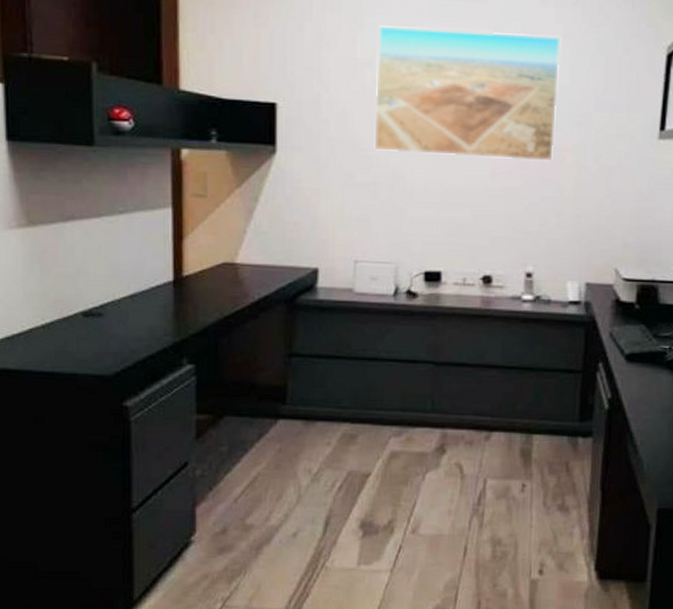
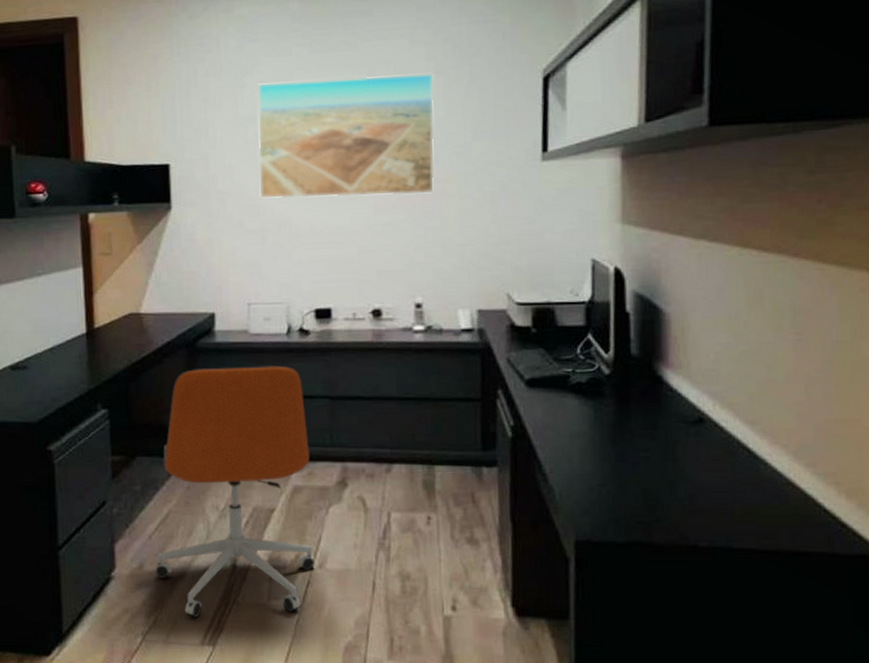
office chair: none [239,326,410,582] -> present [155,365,315,617]

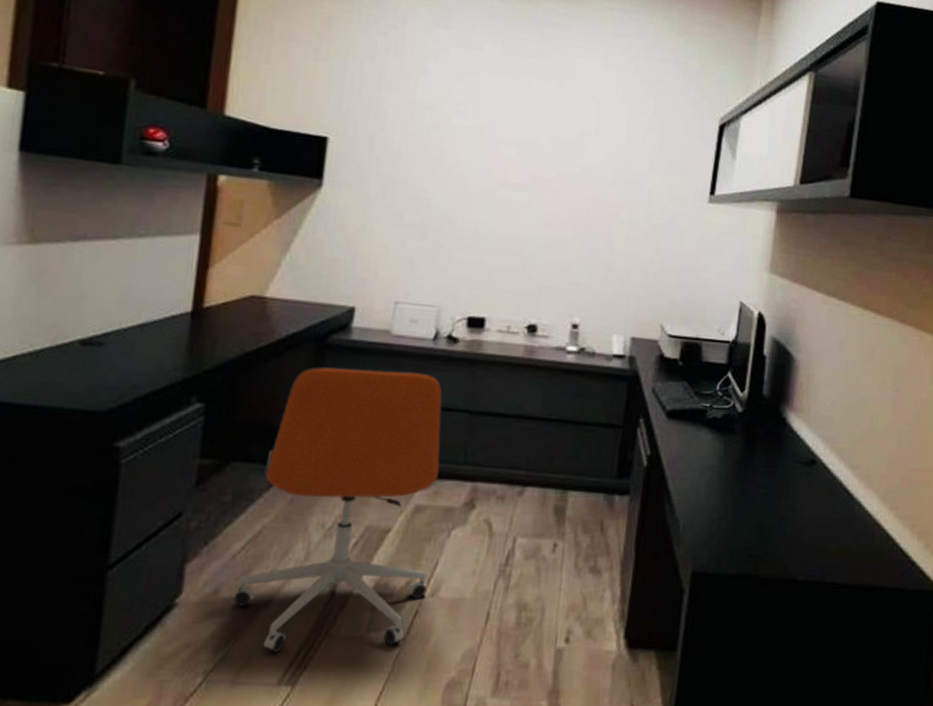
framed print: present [258,73,435,199] -> none [426,72,621,216]

